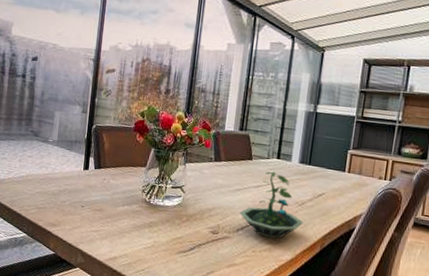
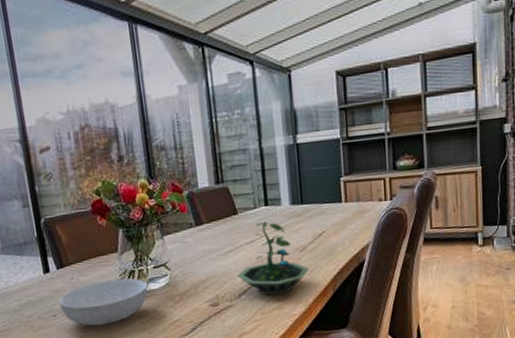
serving bowl: none [89,187,163,226] -> present [59,278,148,326]

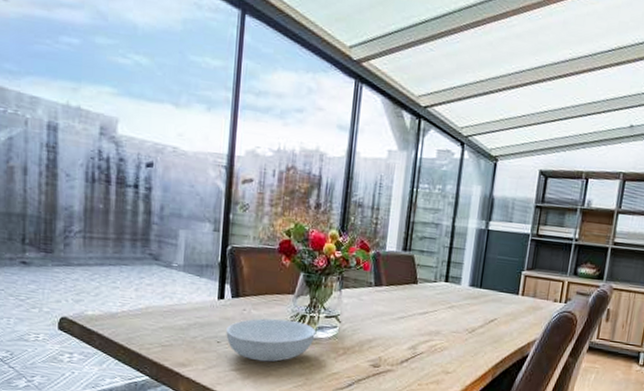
terrarium: present [236,221,310,296] -> none [403,296,474,370]

